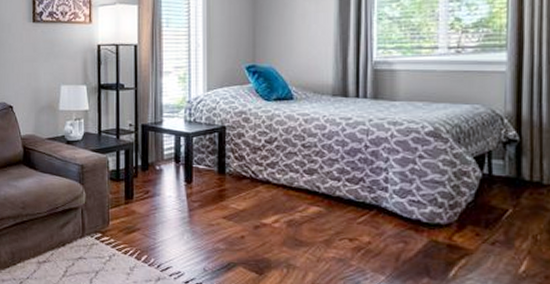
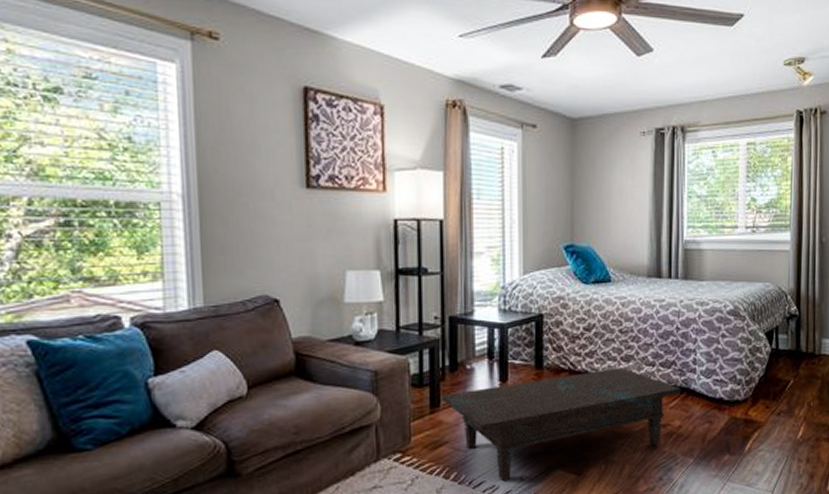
coffee table: none [135,180,371,269] -> present [442,368,681,480]

